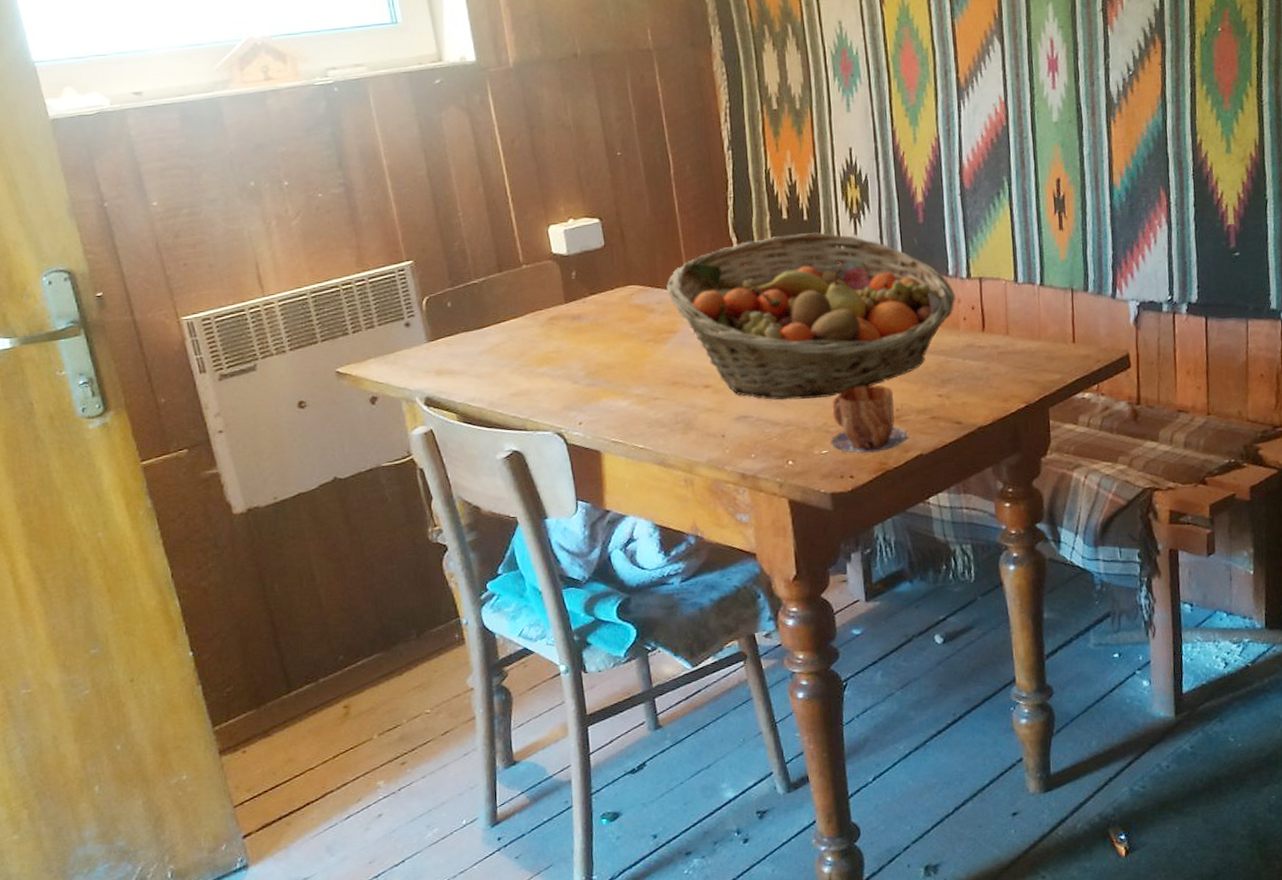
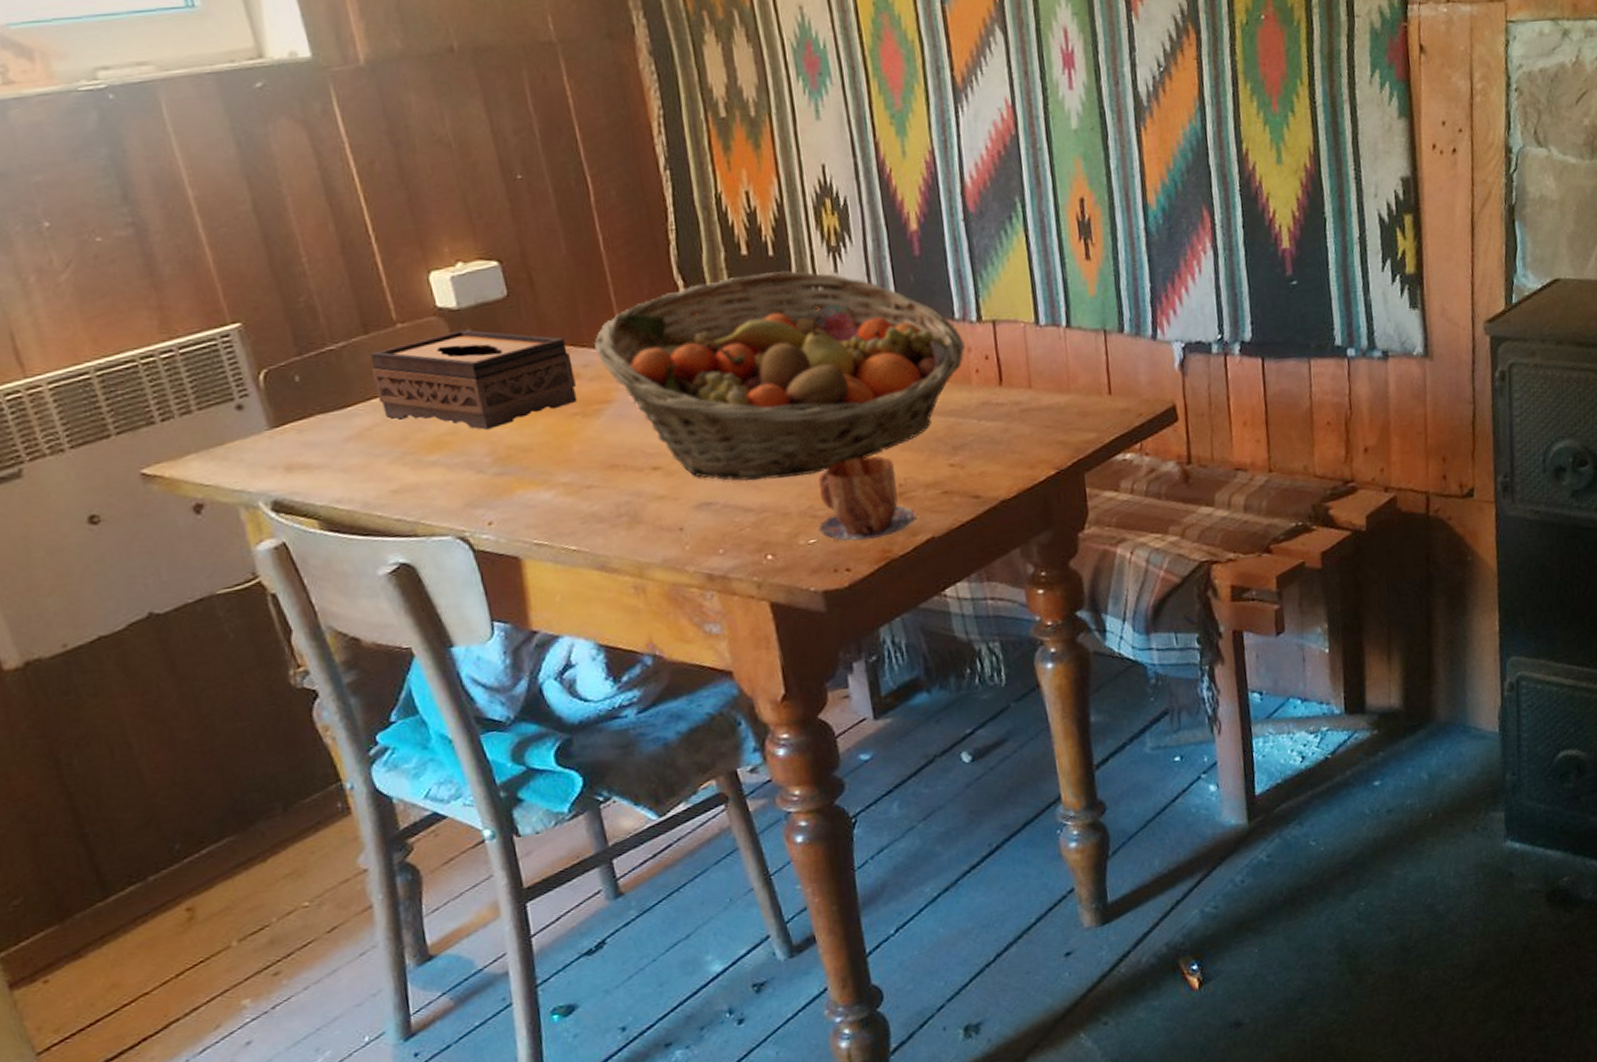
tissue box: none [502,271,651,350] -> present [370,329,578,430]

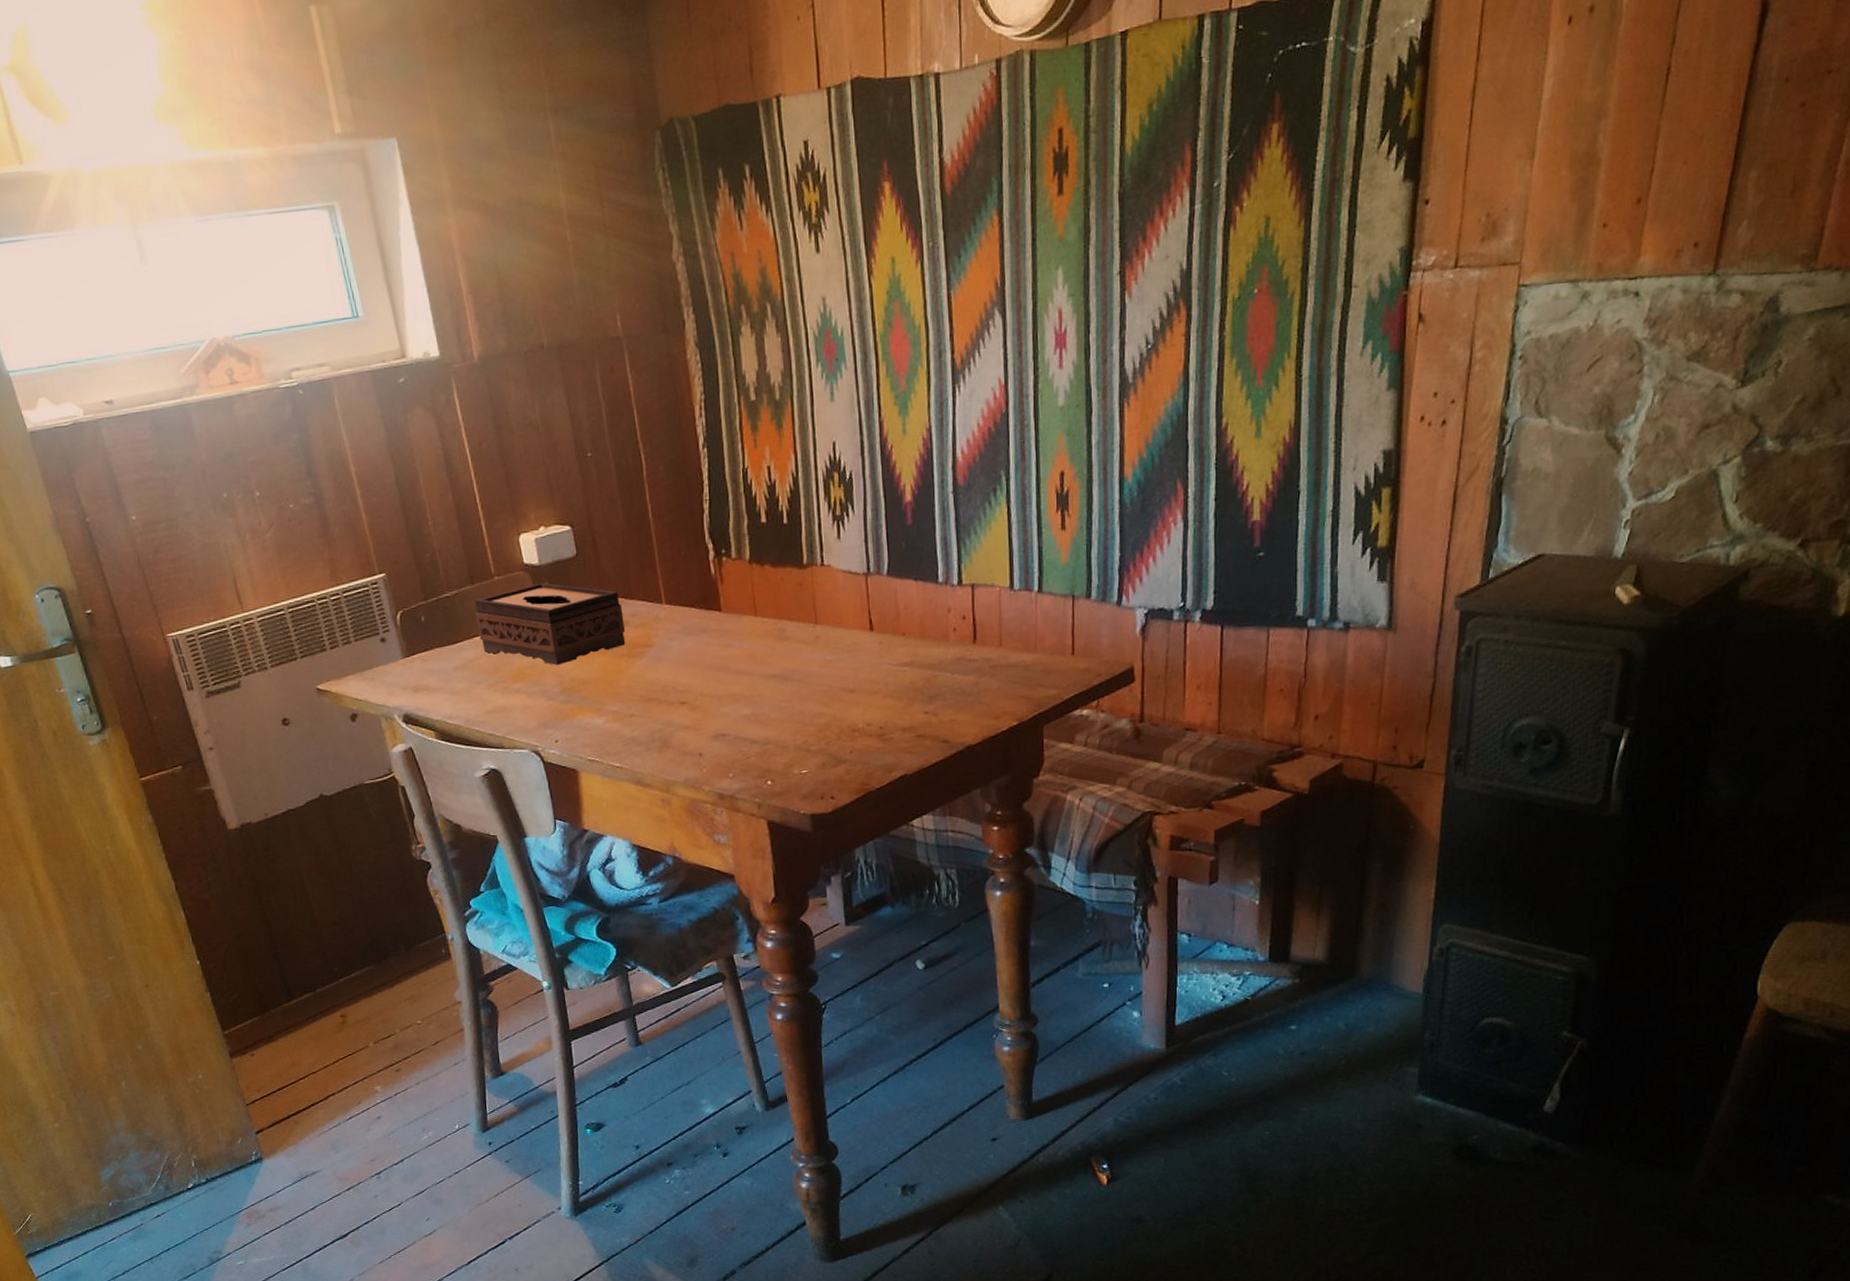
fruit basket: present [594,270,965,481] -> none [641,536,946,718]
mug: present [818,455,917,541] -> none [810,701,893,773]

